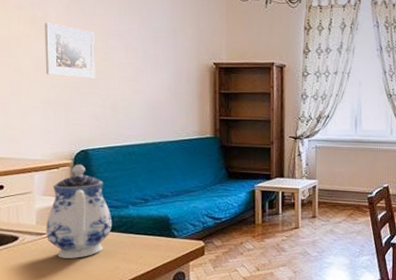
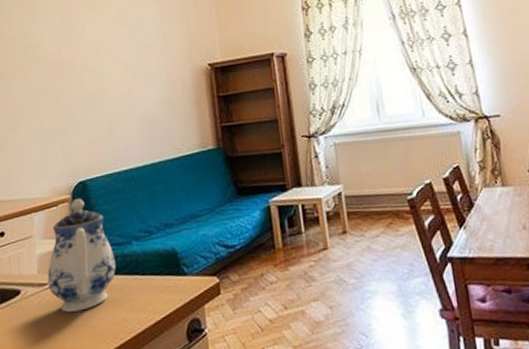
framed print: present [44,22,95,79] -> none [37,49,89,104]

